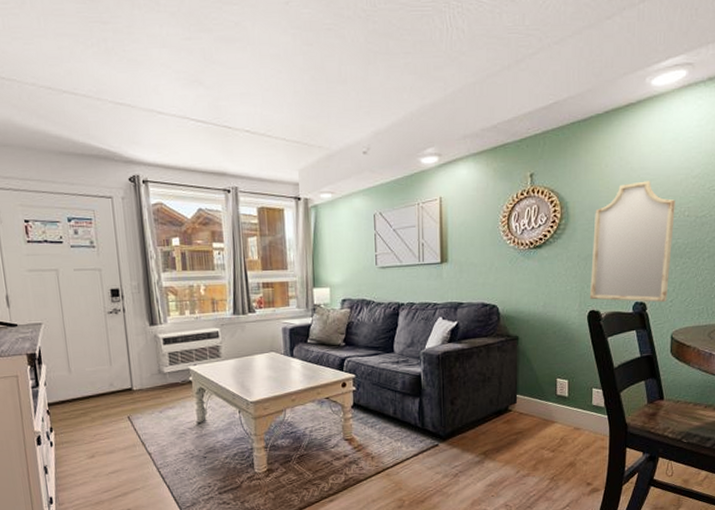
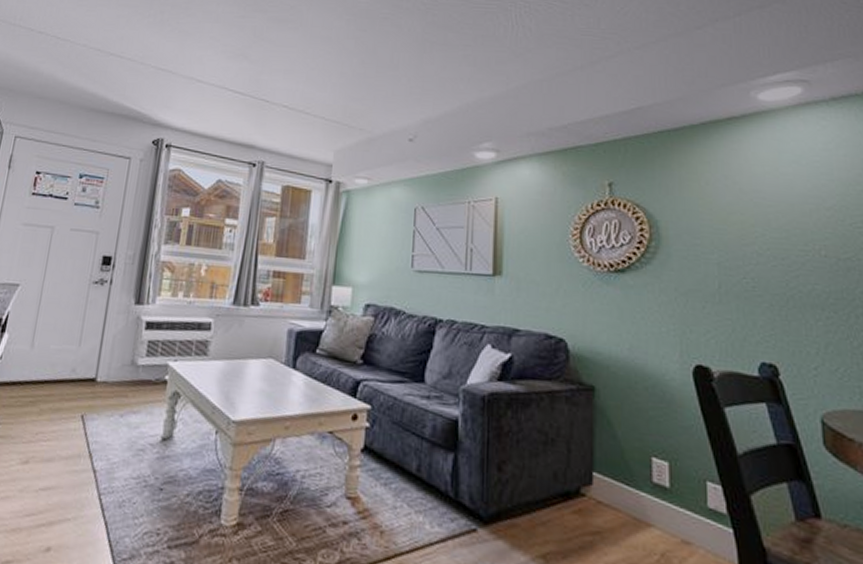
home mirror: present [590,181,676,302] -> none [694,206,809,368]

